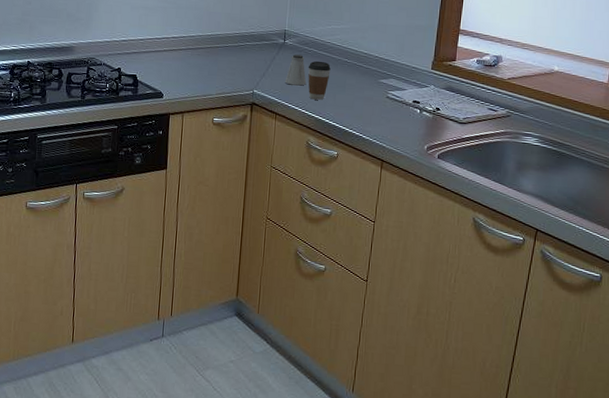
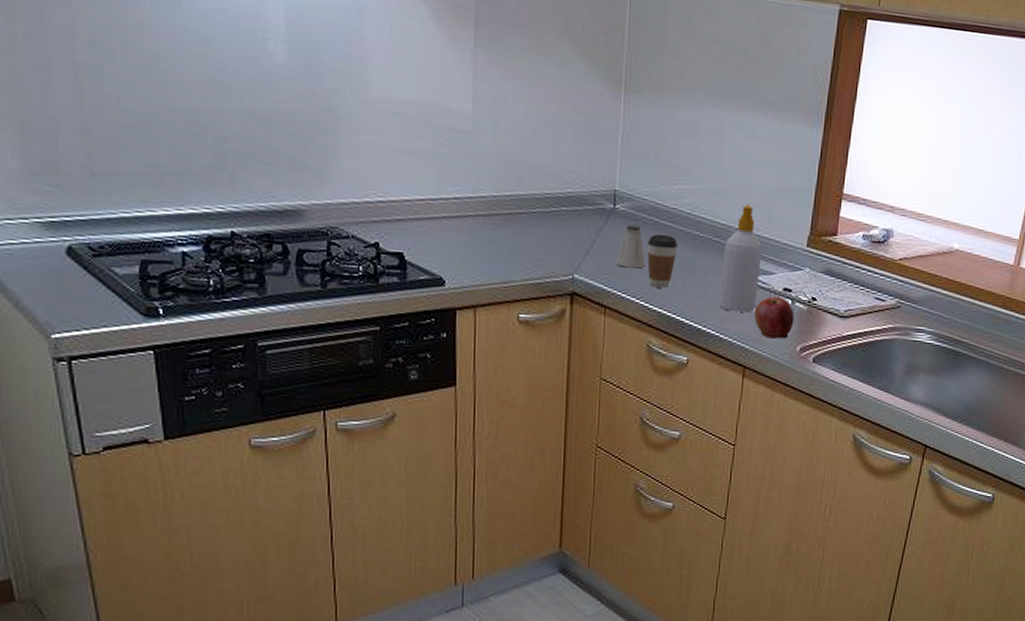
soap bottle: none [362,38,396,119] -> present [718,203,762,313]
apple: none [389,106,422,140] -> present [754,296,795,339]

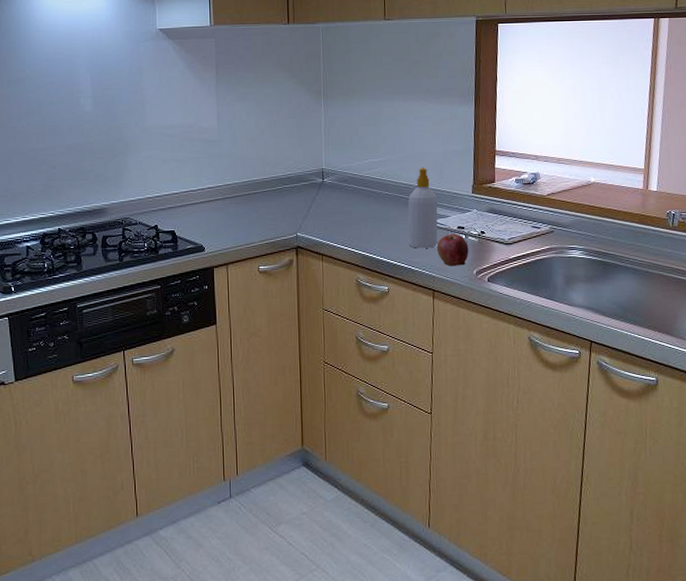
saltshaker: present [616,225,646,269] -> none [327,192,350,224]
coffee cup: present [647,234,678,288] -> none [349,196,373,236]

